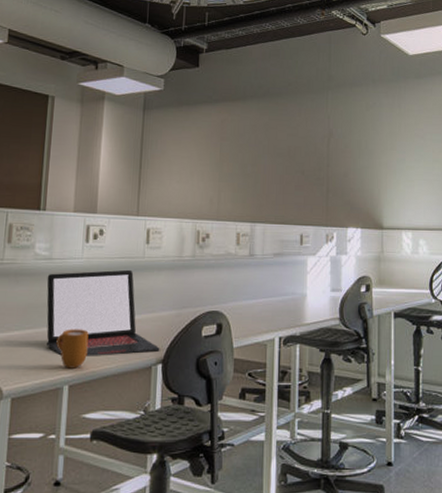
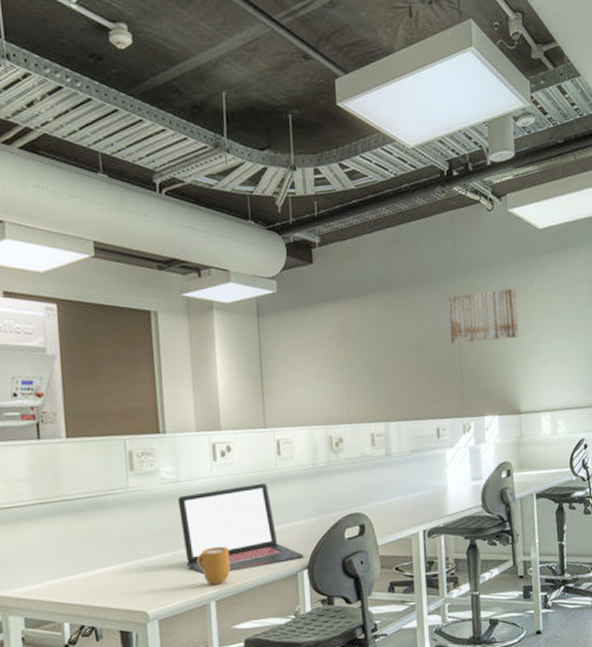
wall art: none [319,107,385,155] -> present [448,288,519,343]

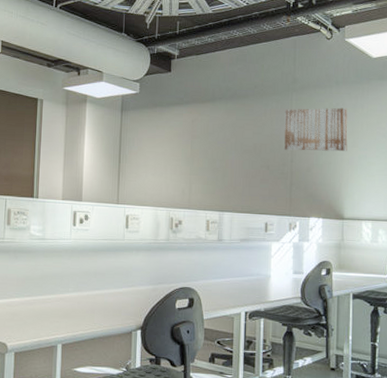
laptop: present [177,482,304,575] -> none [41,249,139,322]
mug: present [196,546,230,585] -> none [50,298,78,331]

